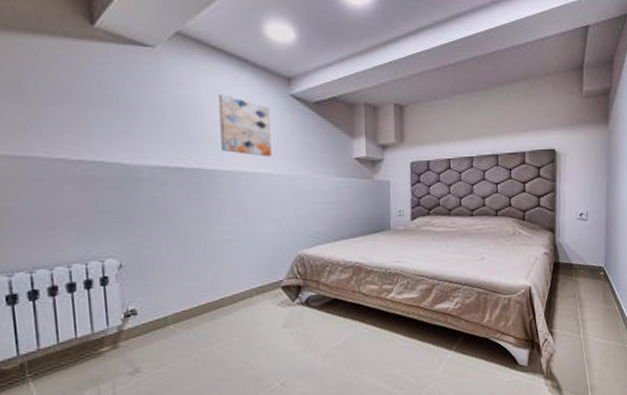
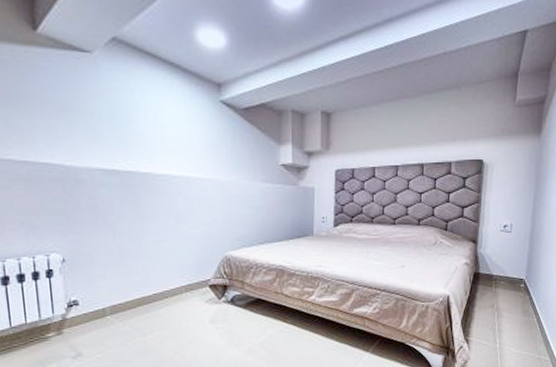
wall art: present [218,94,272,157] -> none [151,100,202,162]

